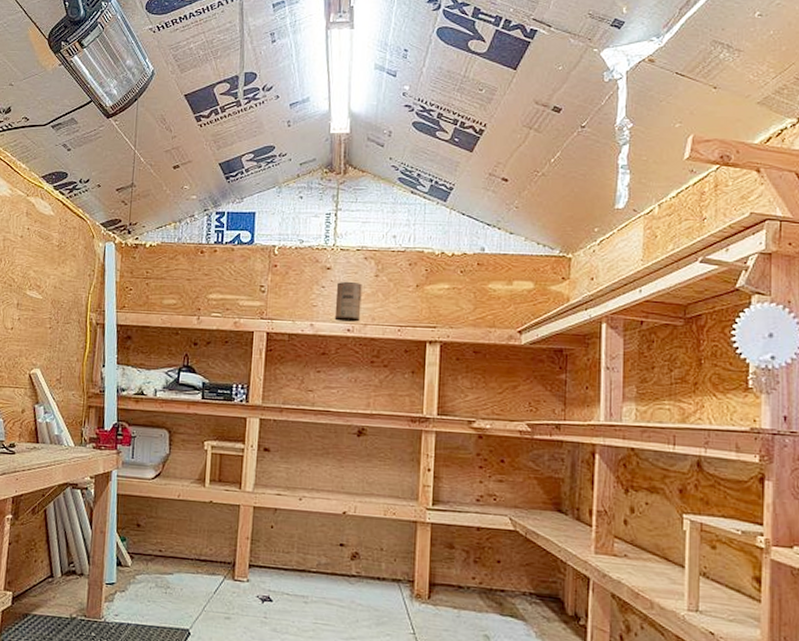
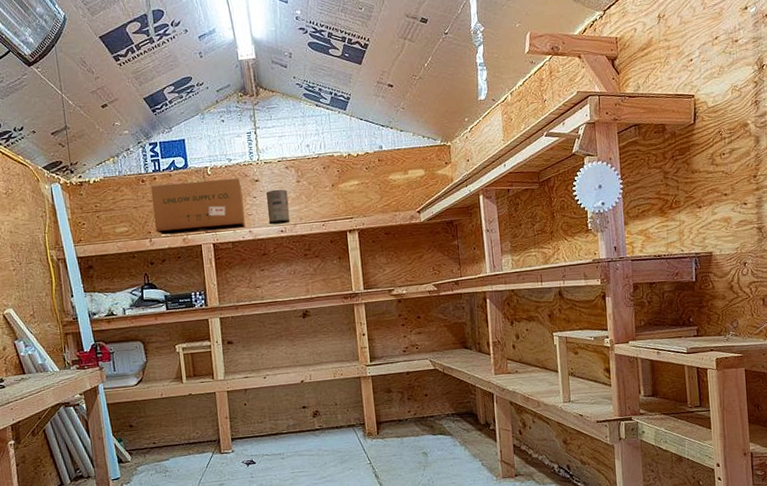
box: none [205,258,310,321] -> present [150,177,246,235]

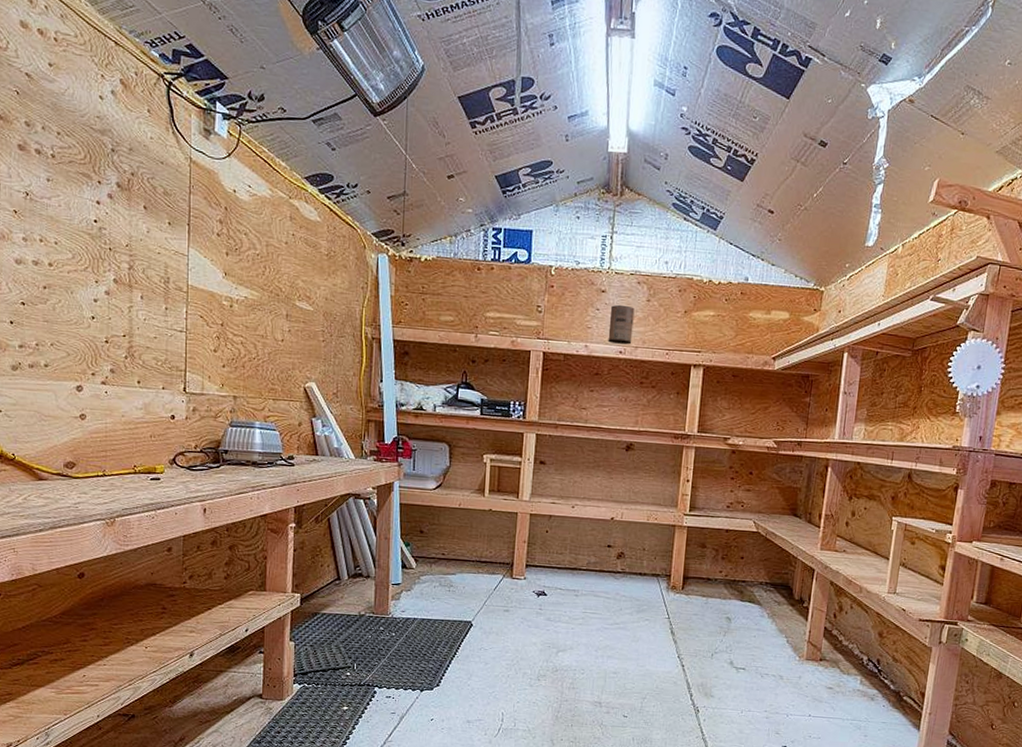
box: present [150,177,246,235] -> none [483,276,586,342]

